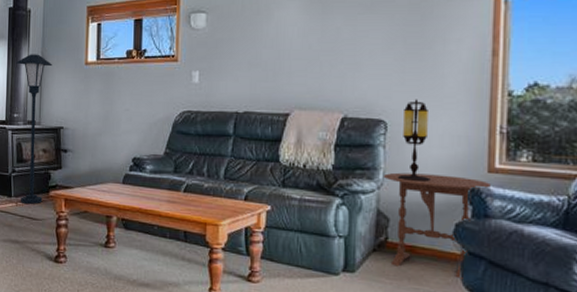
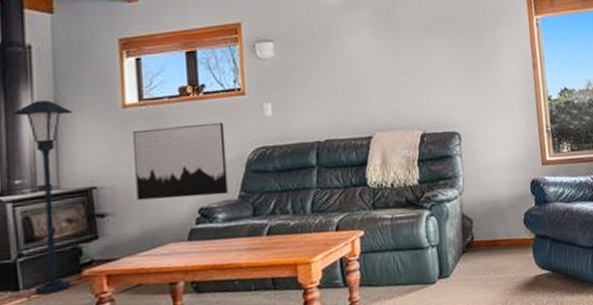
wall art: none [89,84,158,149] -> present [132,122,228,201]
table: present [383,172,491,279] -> none [462,172,545,263]
table lamp: present [397,99,430,182] -> none [473,110,501,184]

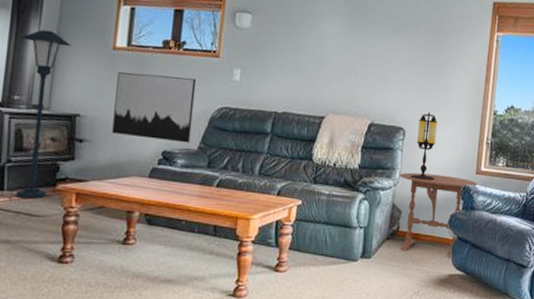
table: none [462,172,545,263] -> present [399,172,477,259]
table lamp: none [473,110,501,184] -> present [410,112,437,181]

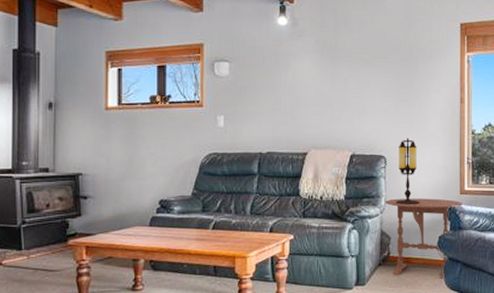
floor lamp: present [16,29,71,199] -> none [23,98,68,255]
wall art: present [112,72,197,143] -> none [111,128,184,191]

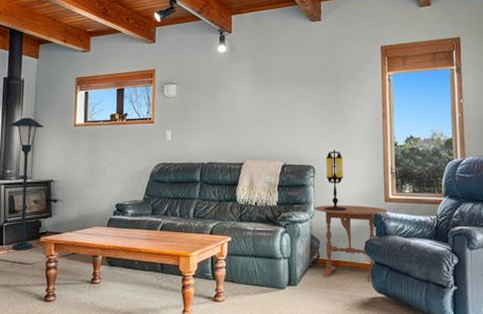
floor lamp: none [23,98,68,255] -> present [10,117,44,250]

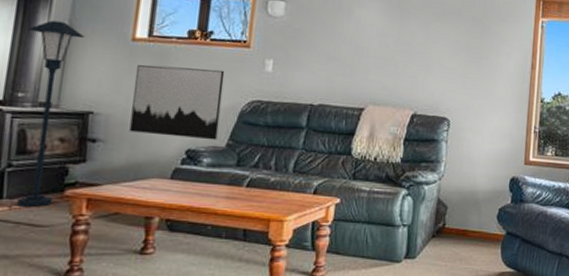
wall art: none [77,142,138,196] -> present [129,64,225,141]
table: present [313,205,387,283] -> none [444,165,526,256]
table lamp: present [323,149,347,211] -> none [455,101,483,173]

